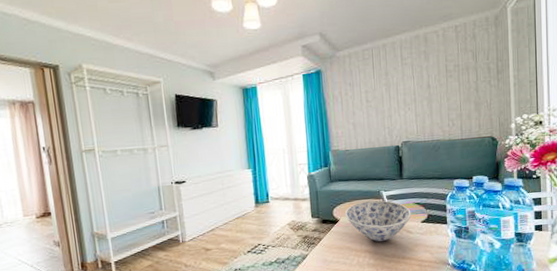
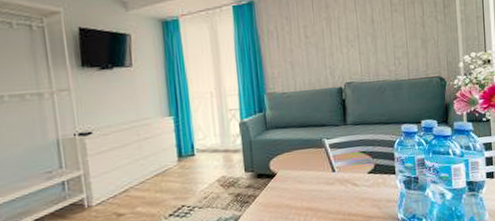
bowl: present [345,200,411,242] -> none [284,149,357,198]

